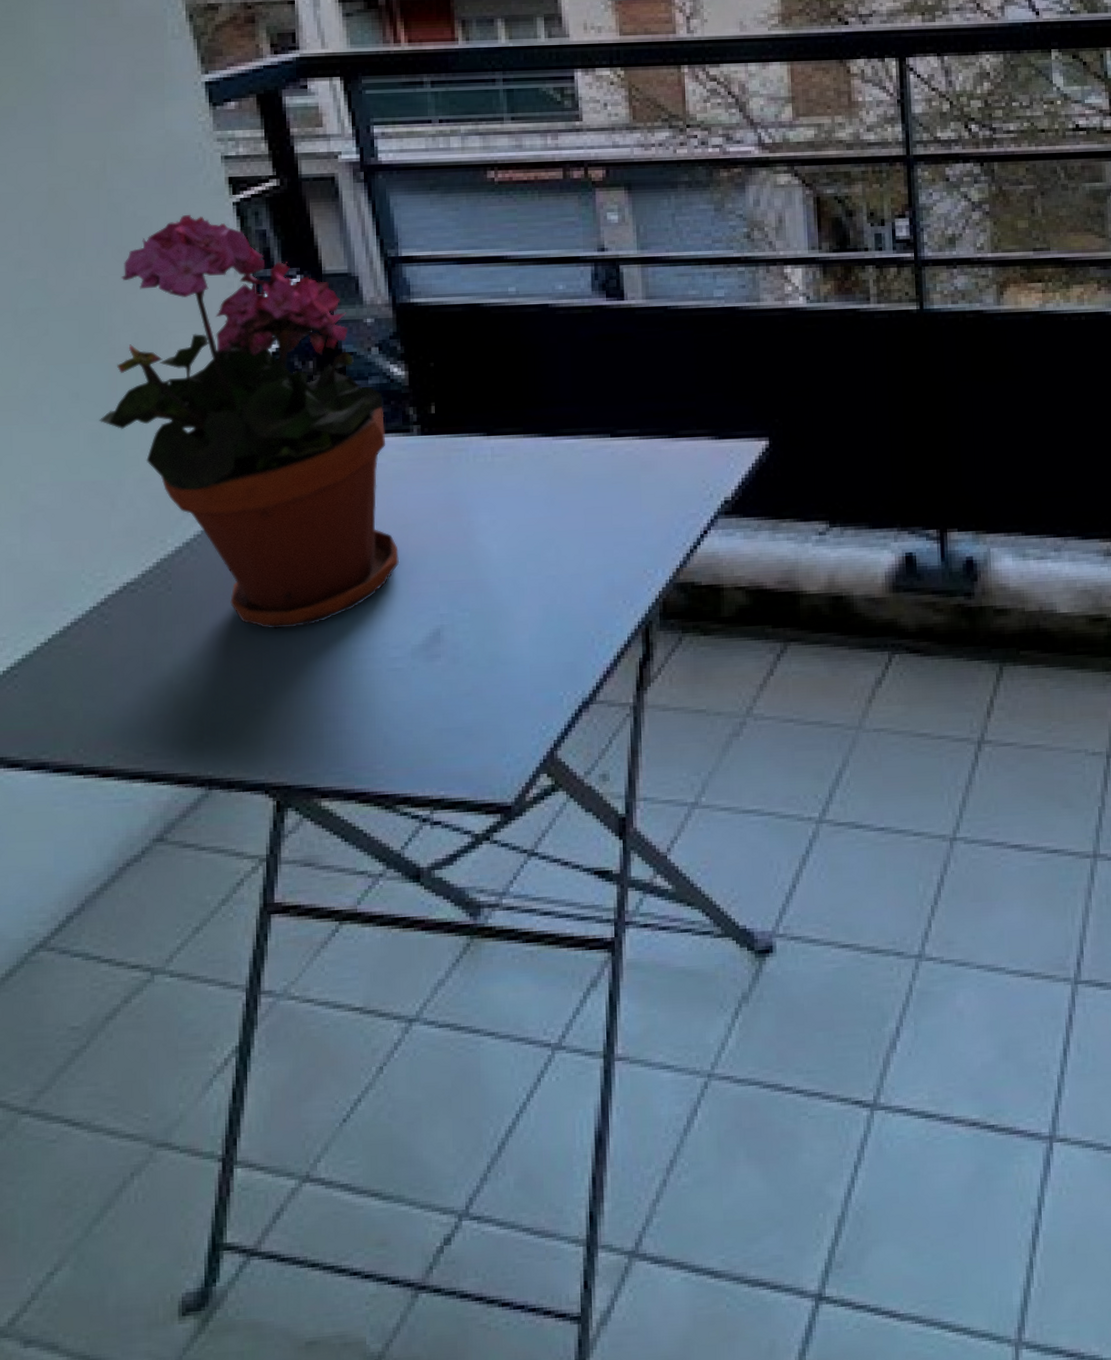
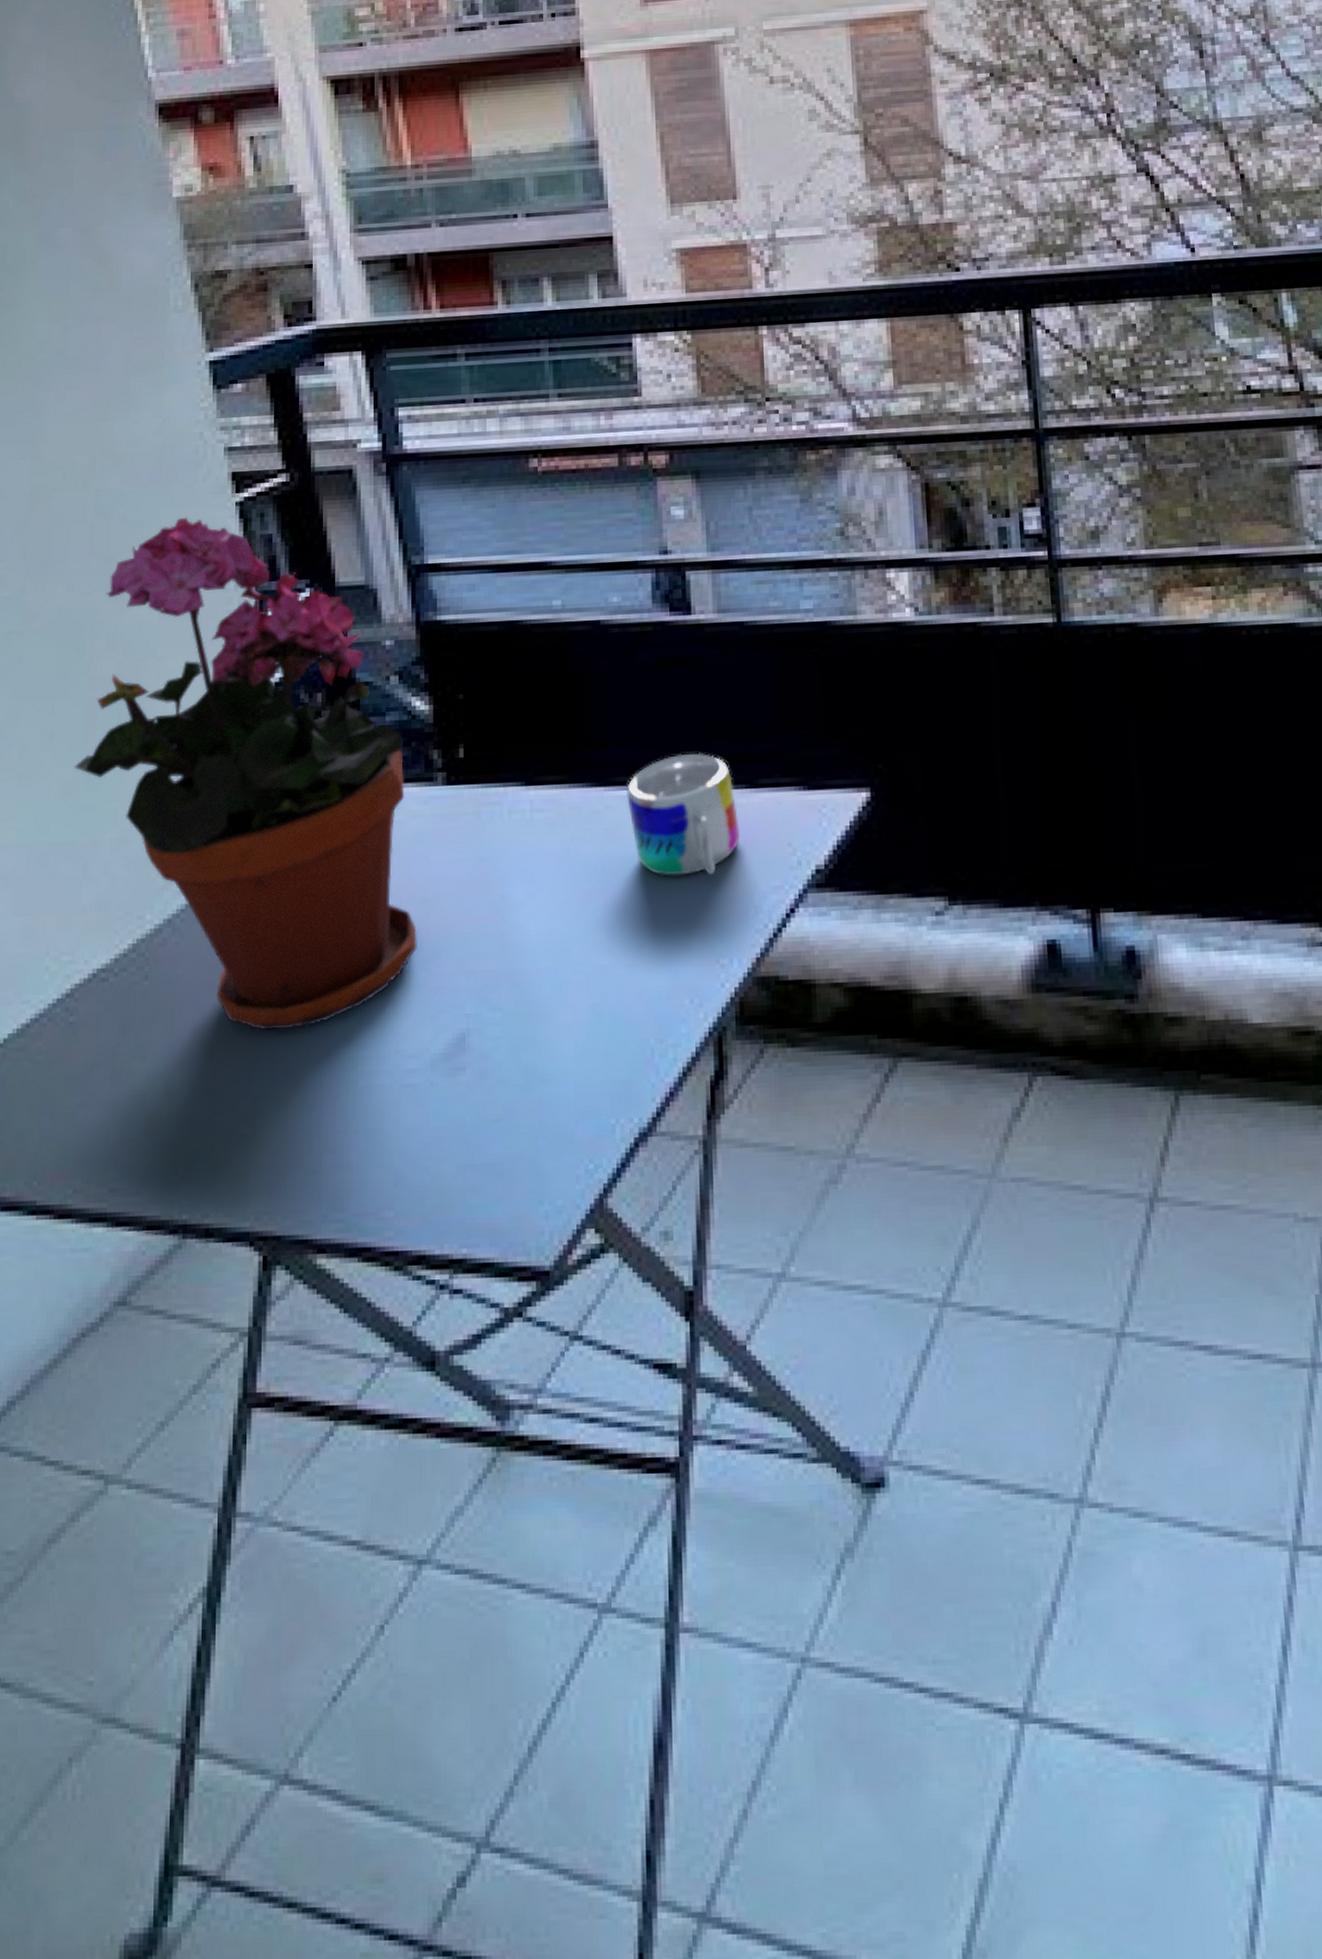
mug: none [571,410,664,507] -> present [627,752,740,877]

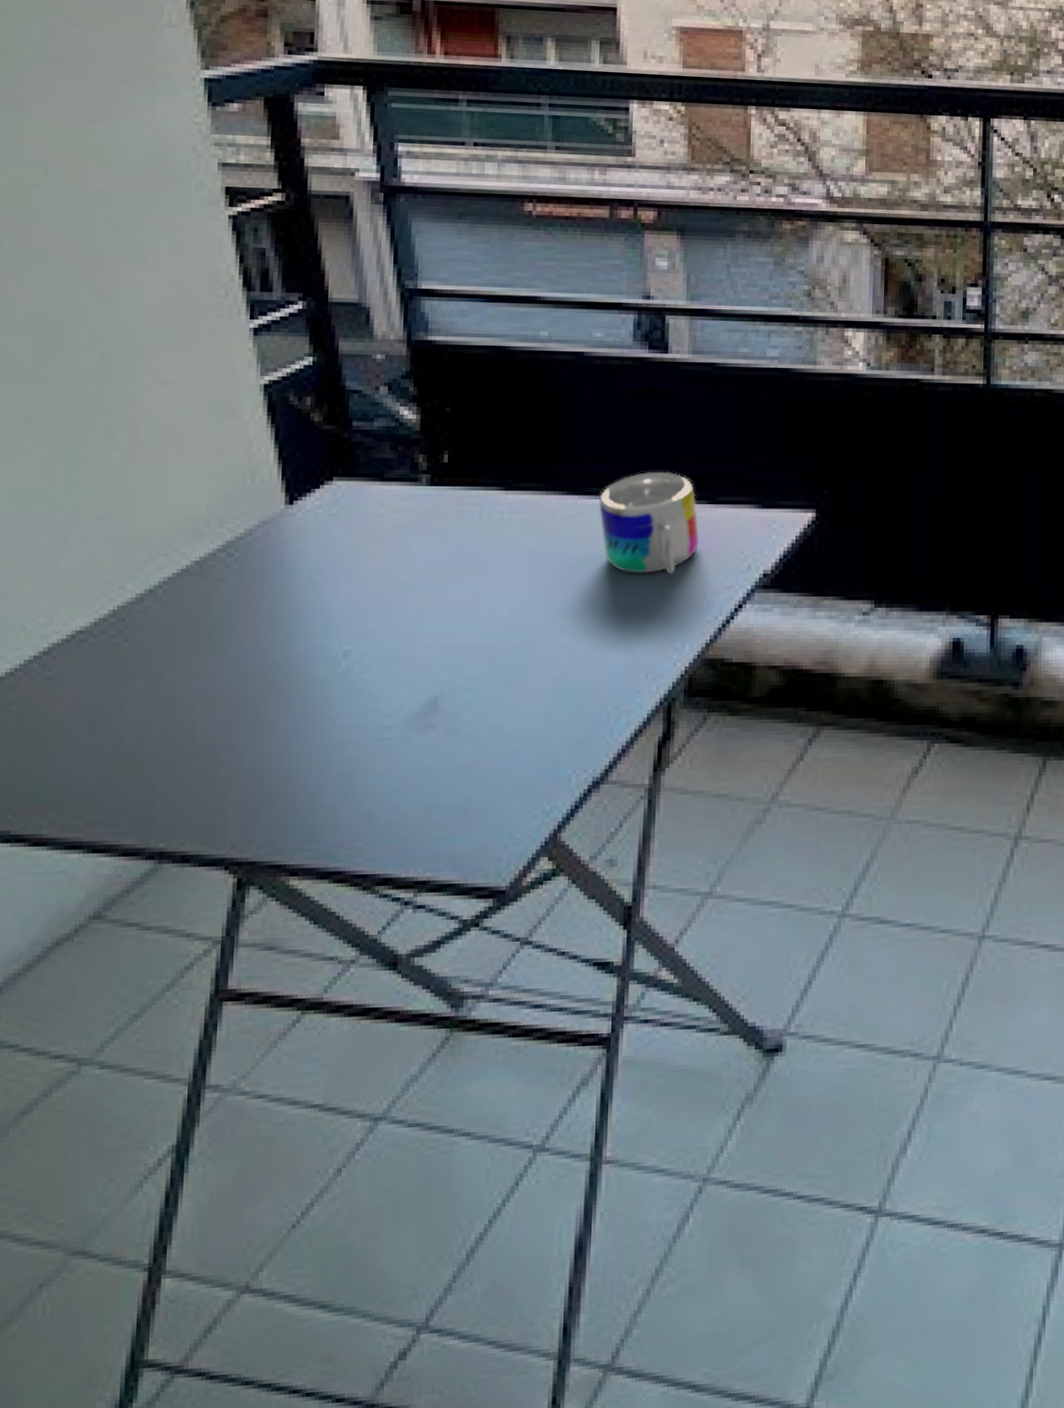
potted plant: present [74,517,418,1031] -> none [53,224,397,690]

